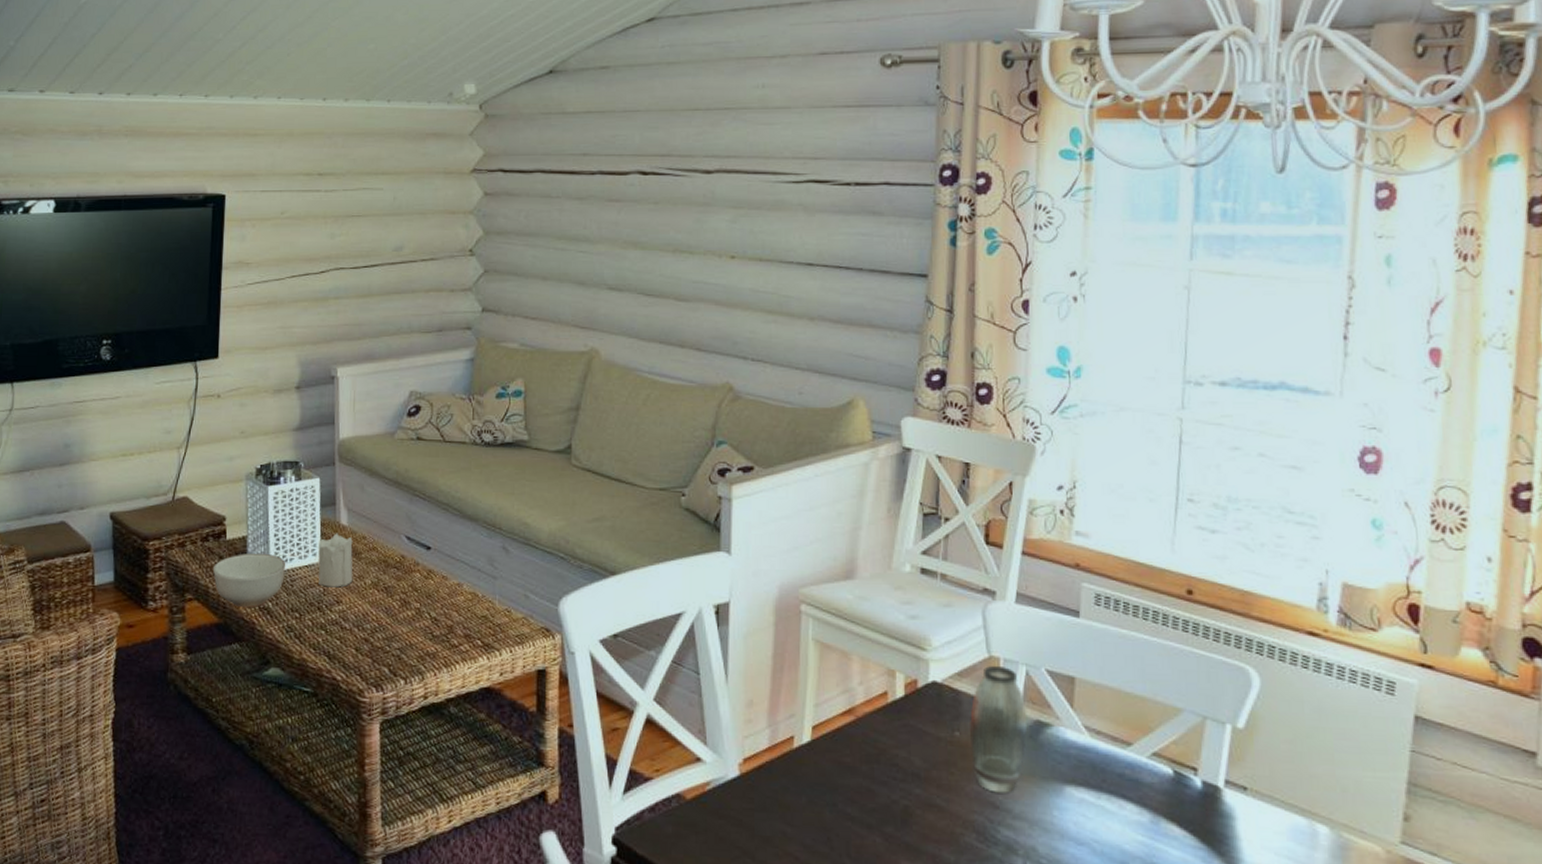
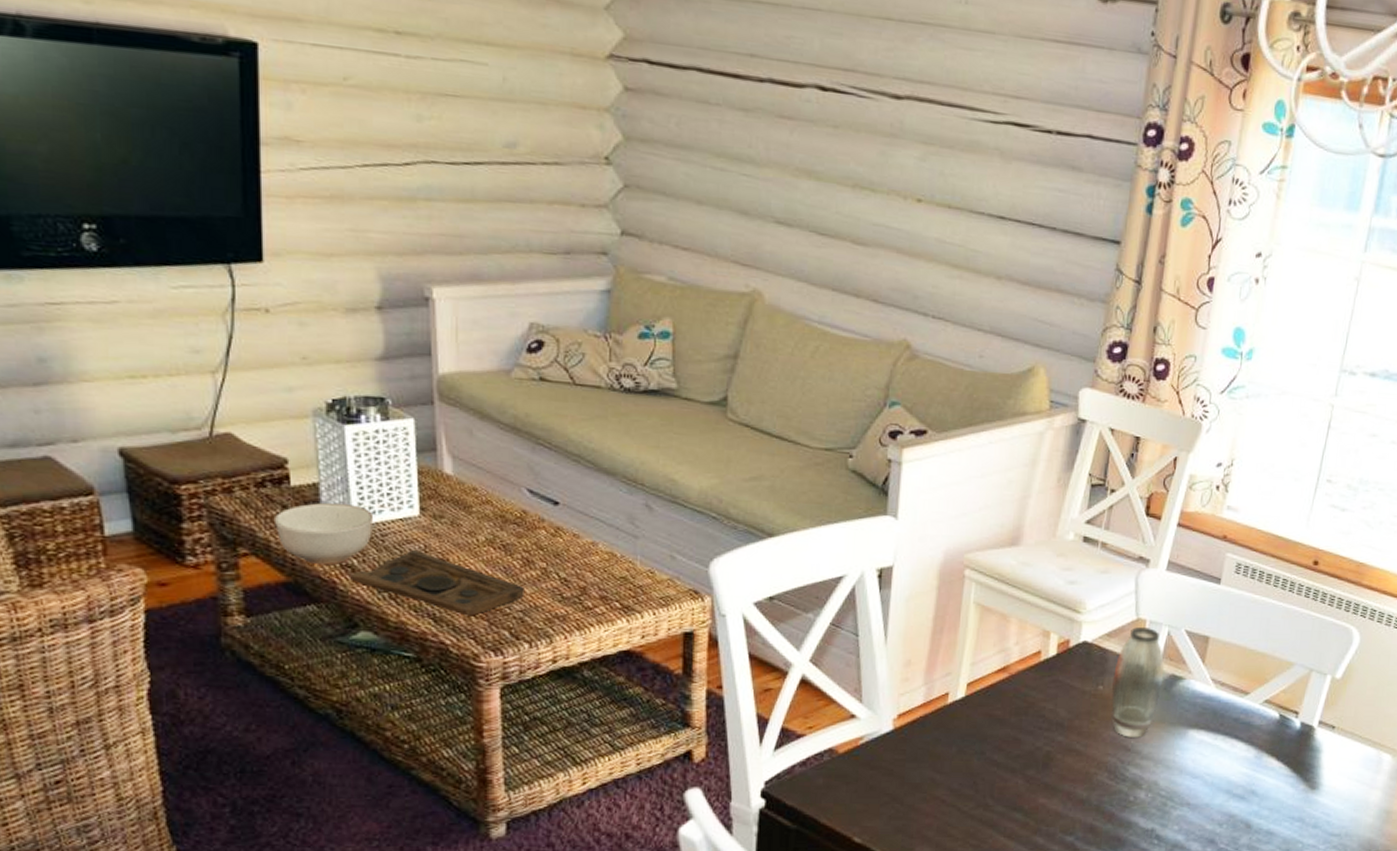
decorative tray: none [266,594,402,654] -> present [350,550,524,616]
candle: present [318,533,353,588] -> none [416,483,462,544]

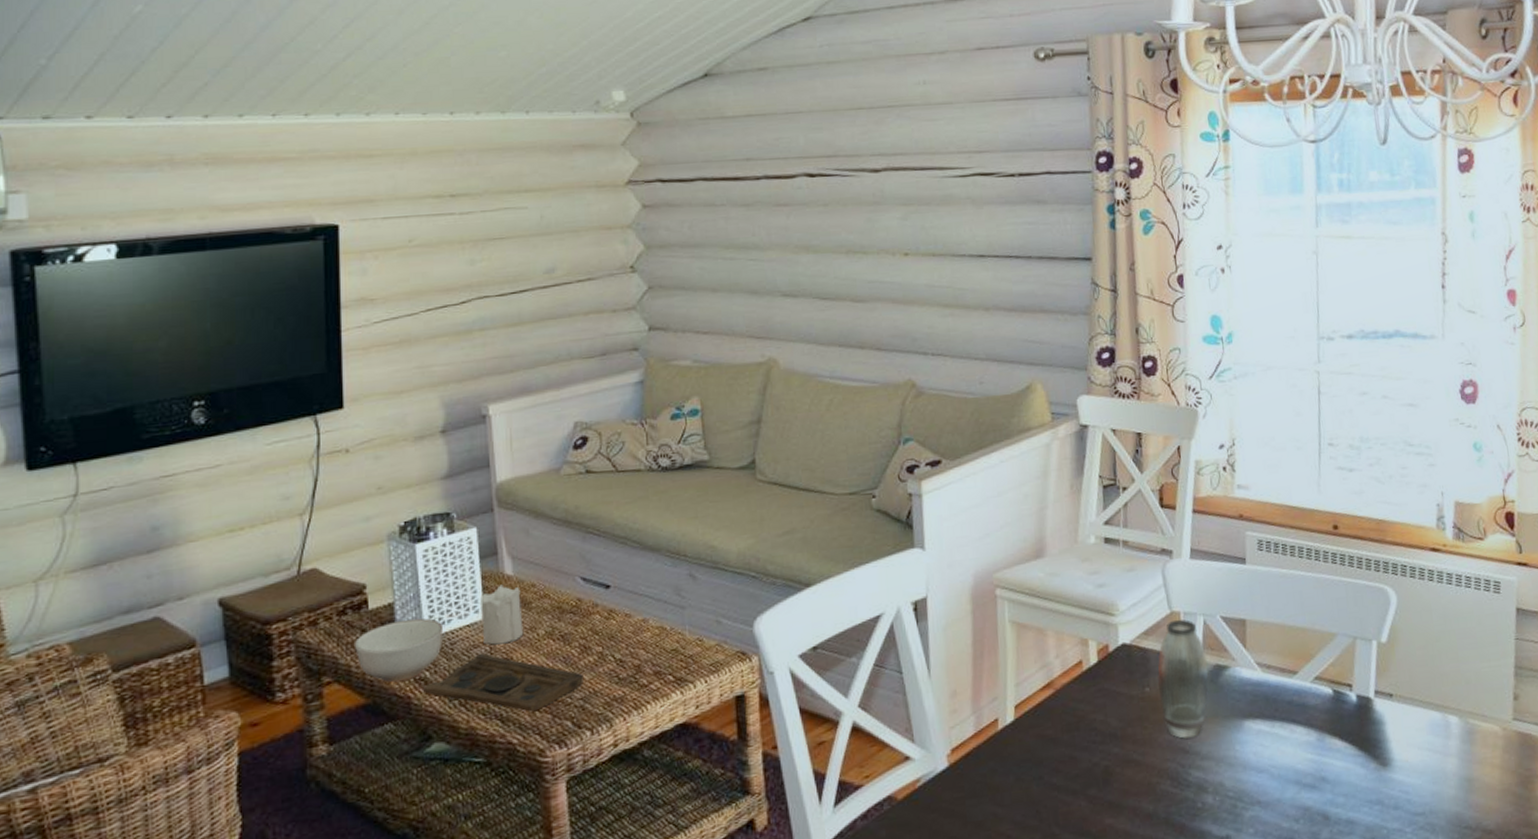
candle: none [416,483,462,544] -> present [480,584,524,645]

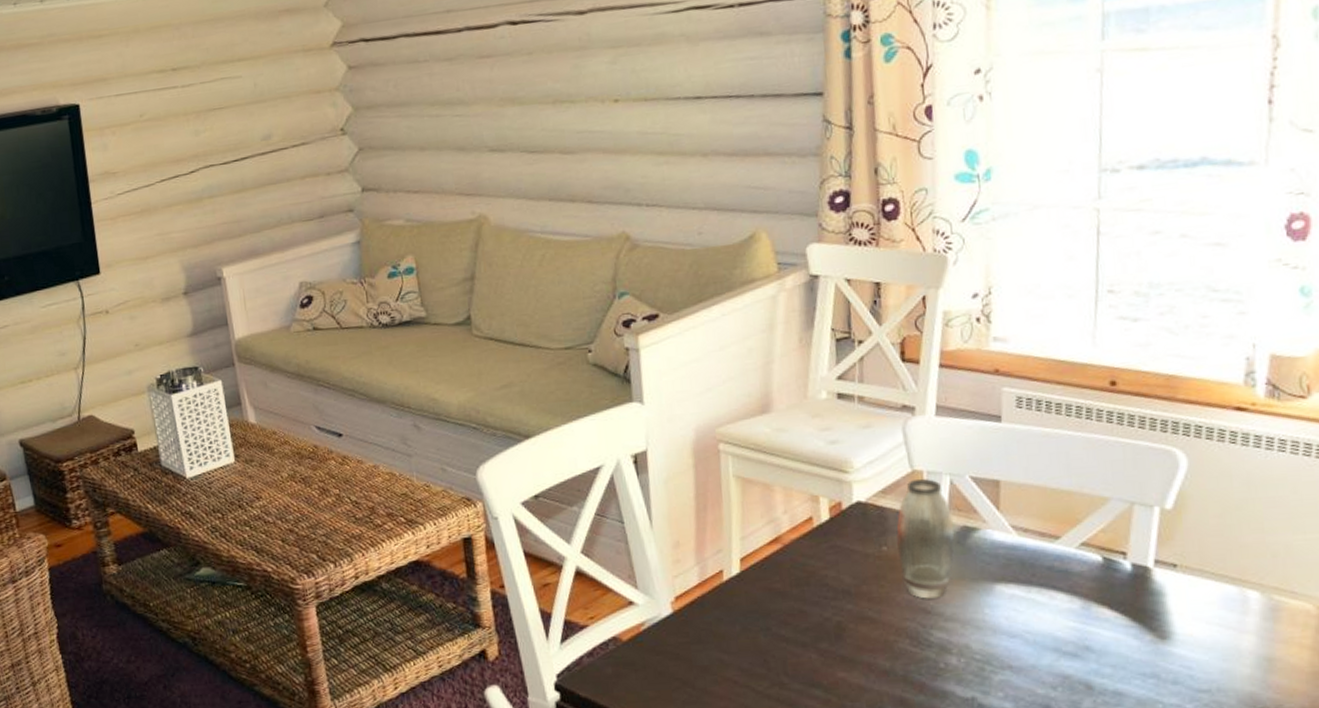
bowl: present [353,618,444,683] -> none [129,460,202,516]
decorative tray: present [423,654,584,712] -> none [189,492,325,545]
candle: present [480,584,524,645] -> none [230,432,270,485]

